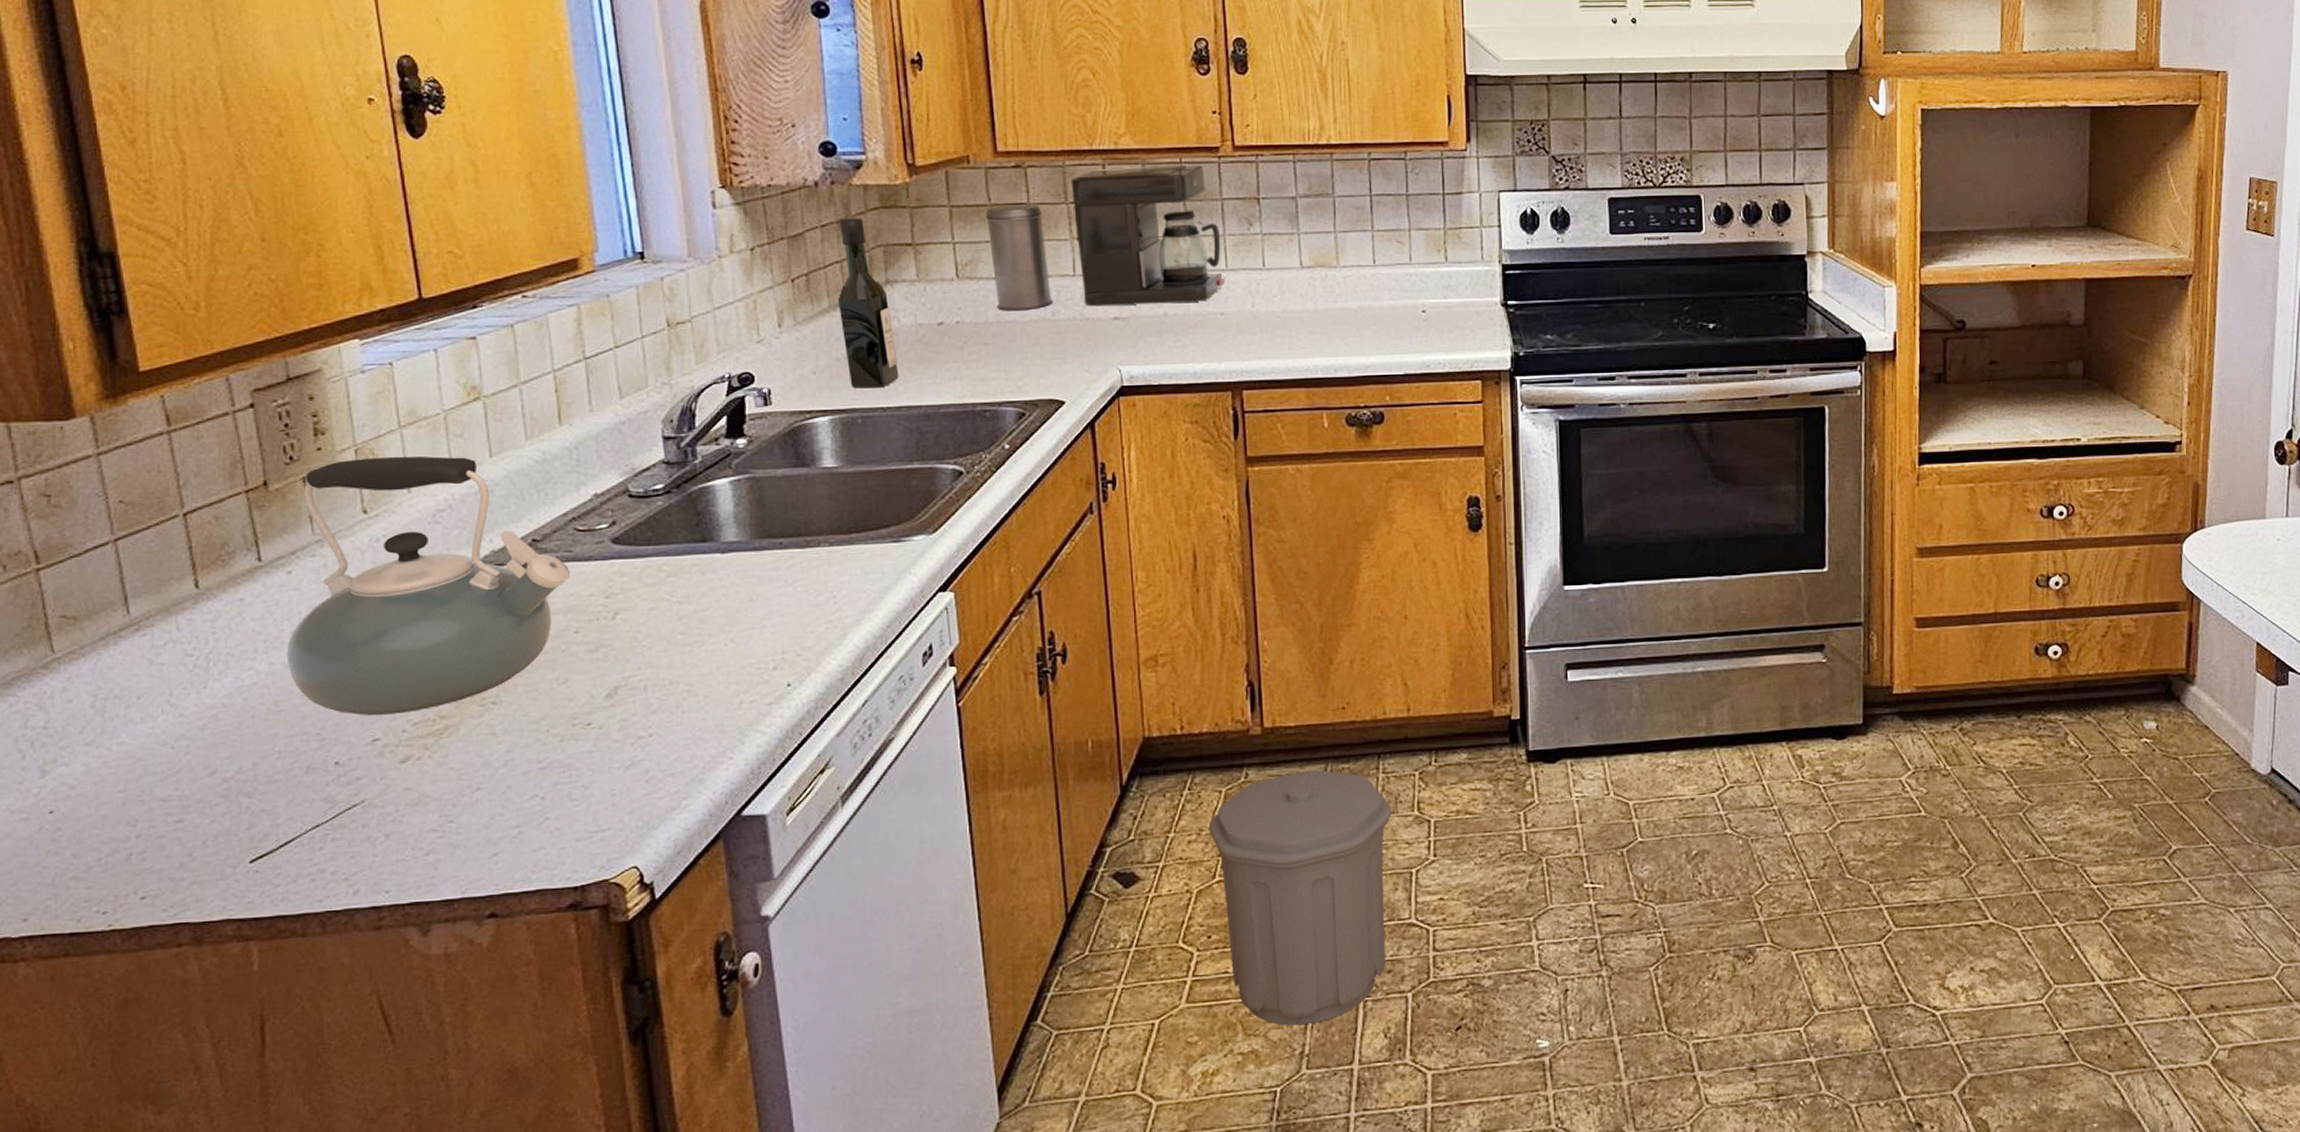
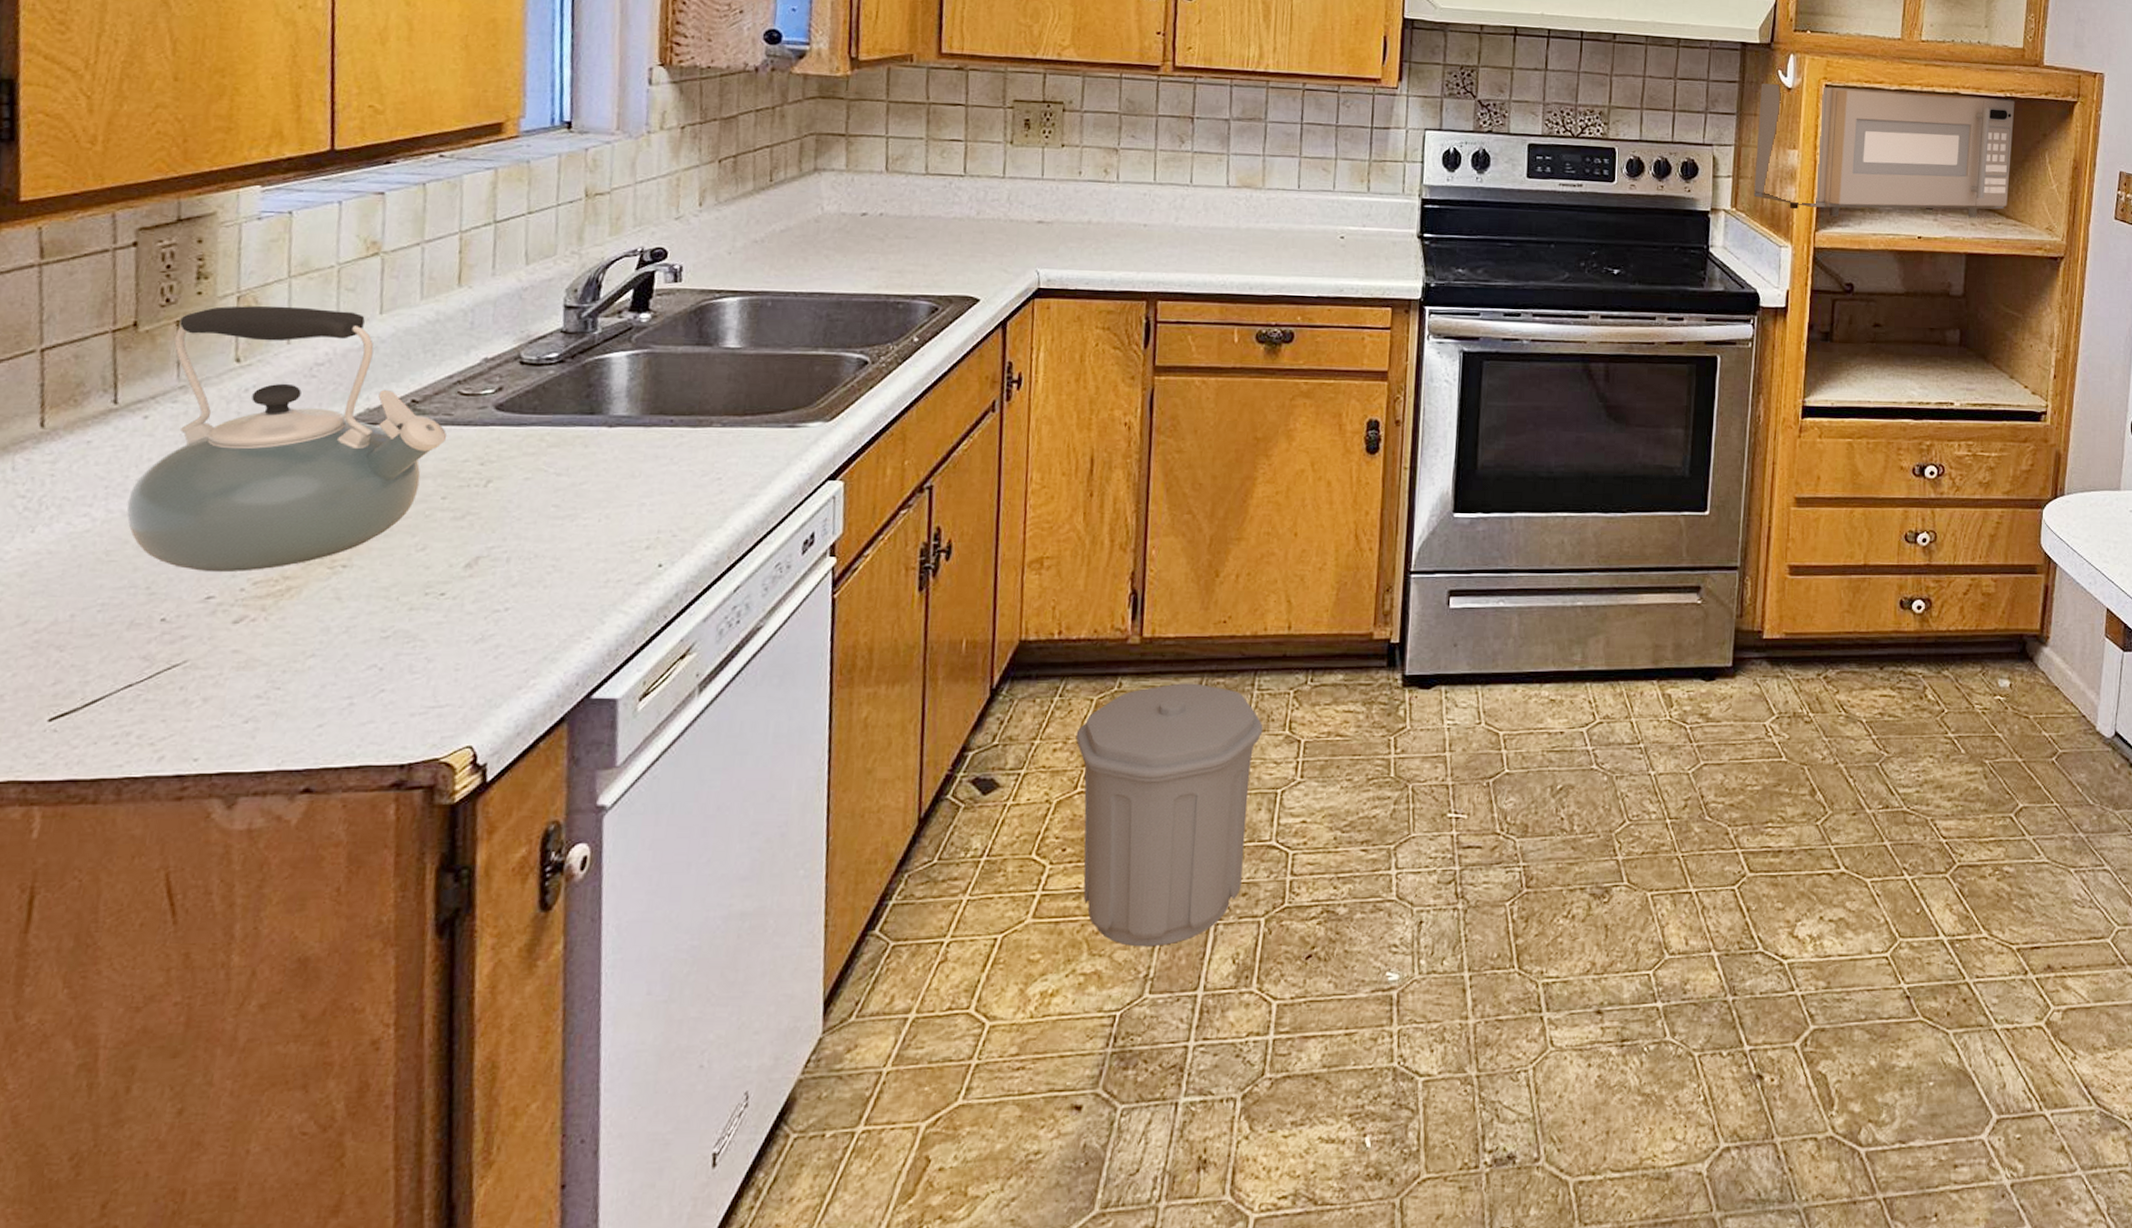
bottle: present [838,218,899,389] -> none [763,105,816,273]
canister: present [985,203,1053,311] -> none [921,104,979,208]
coffee maker: present [1071,164,1226,307] -> none [1010,76,1153,212]
microwave: none [1851,108,2130,250] -> present [1753,83,2015,218]

